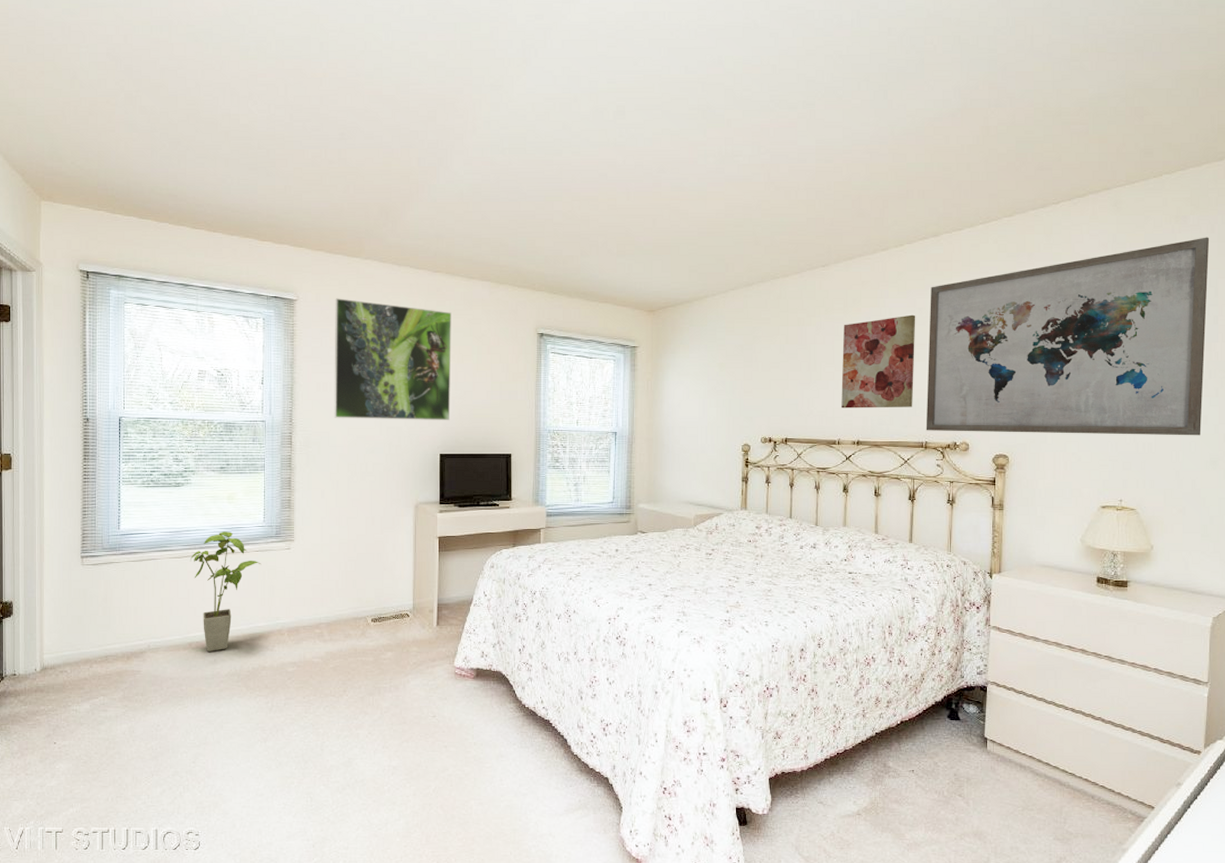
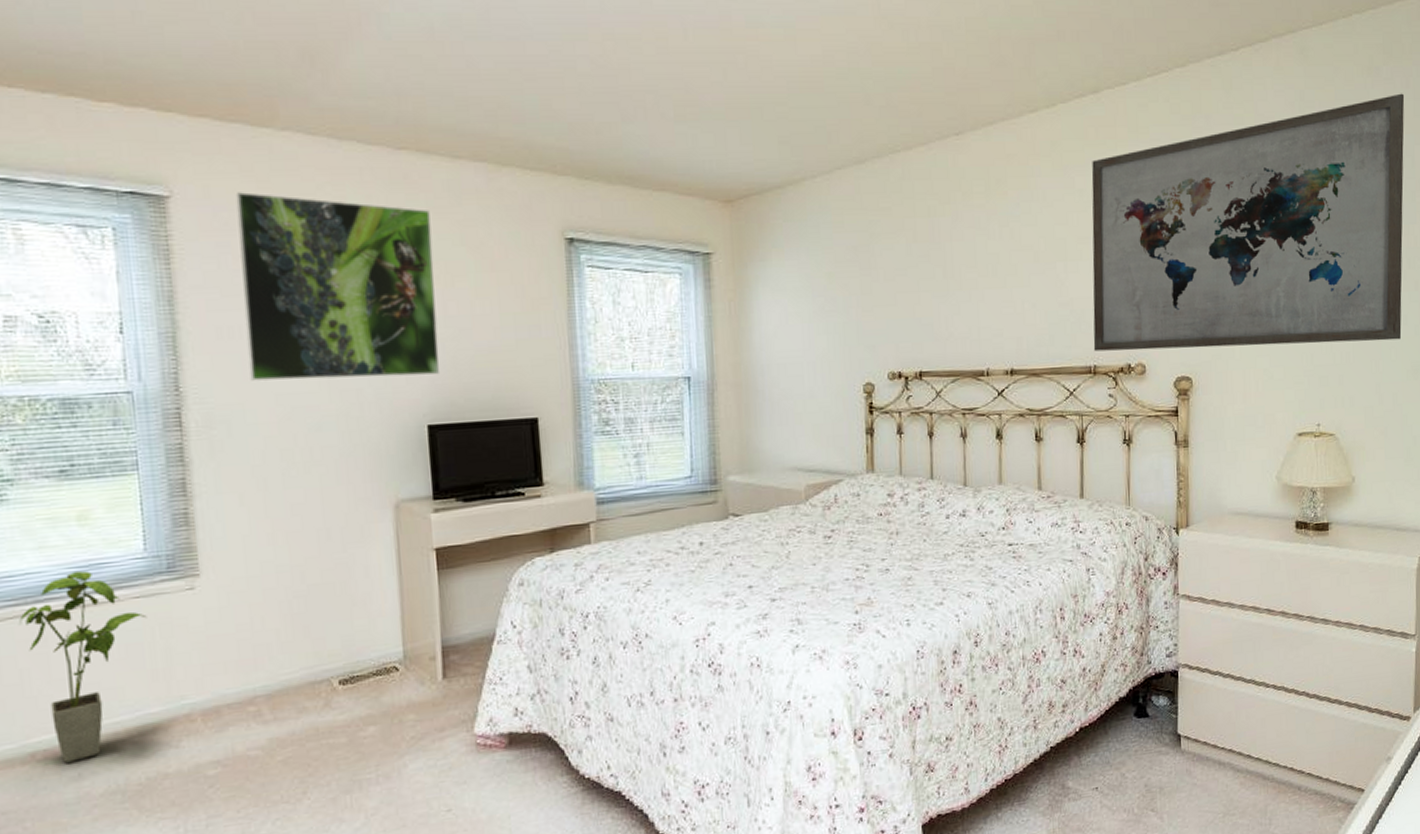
wall art: present [841,314,916,409] -> none [986,198,1077,328]

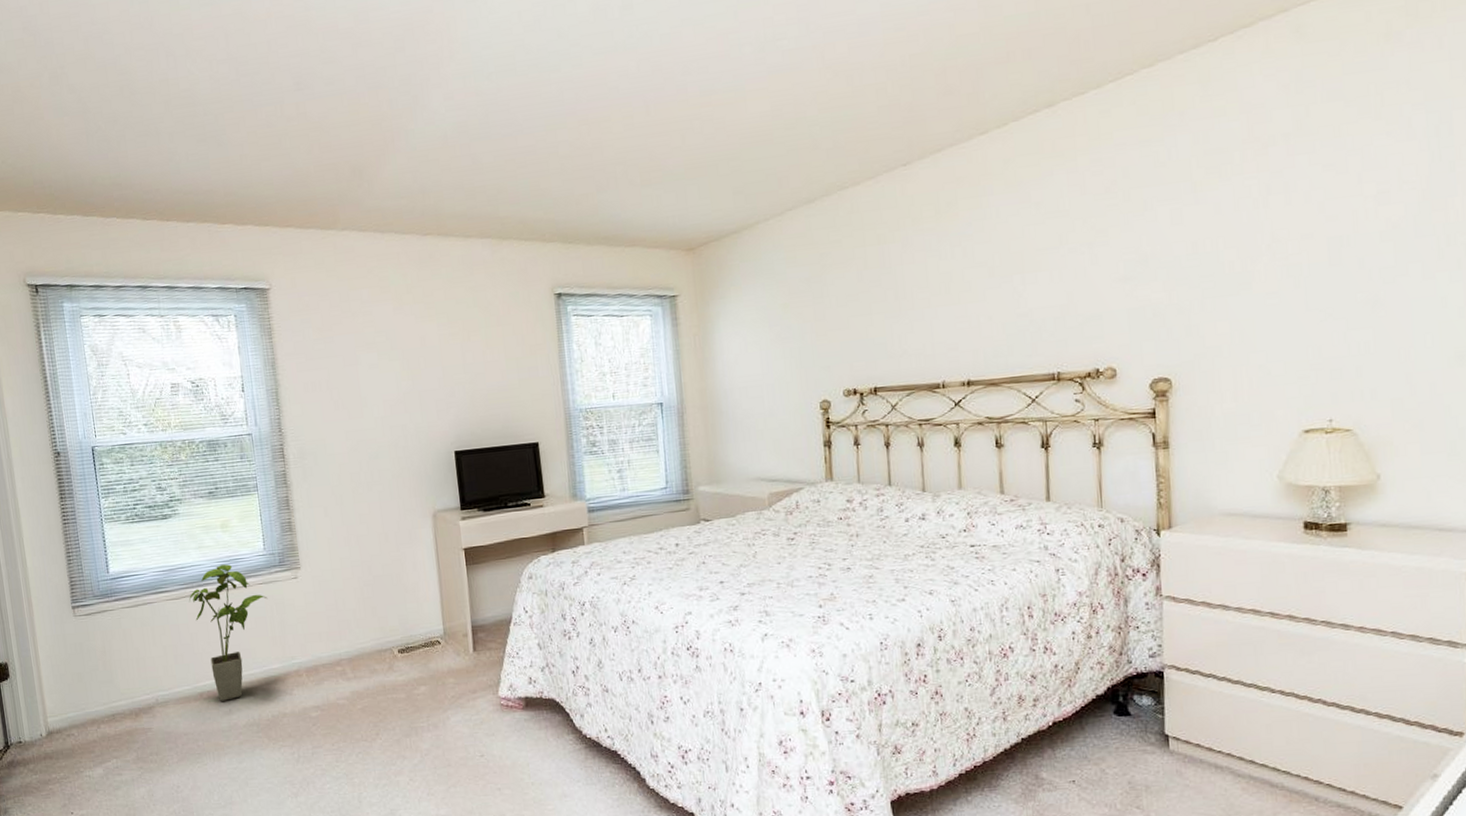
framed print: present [235,192,440,381] -> none [313,280,462,422]
wall art: present [1091,93,1405,352] -> none [1049,55,1440,359]

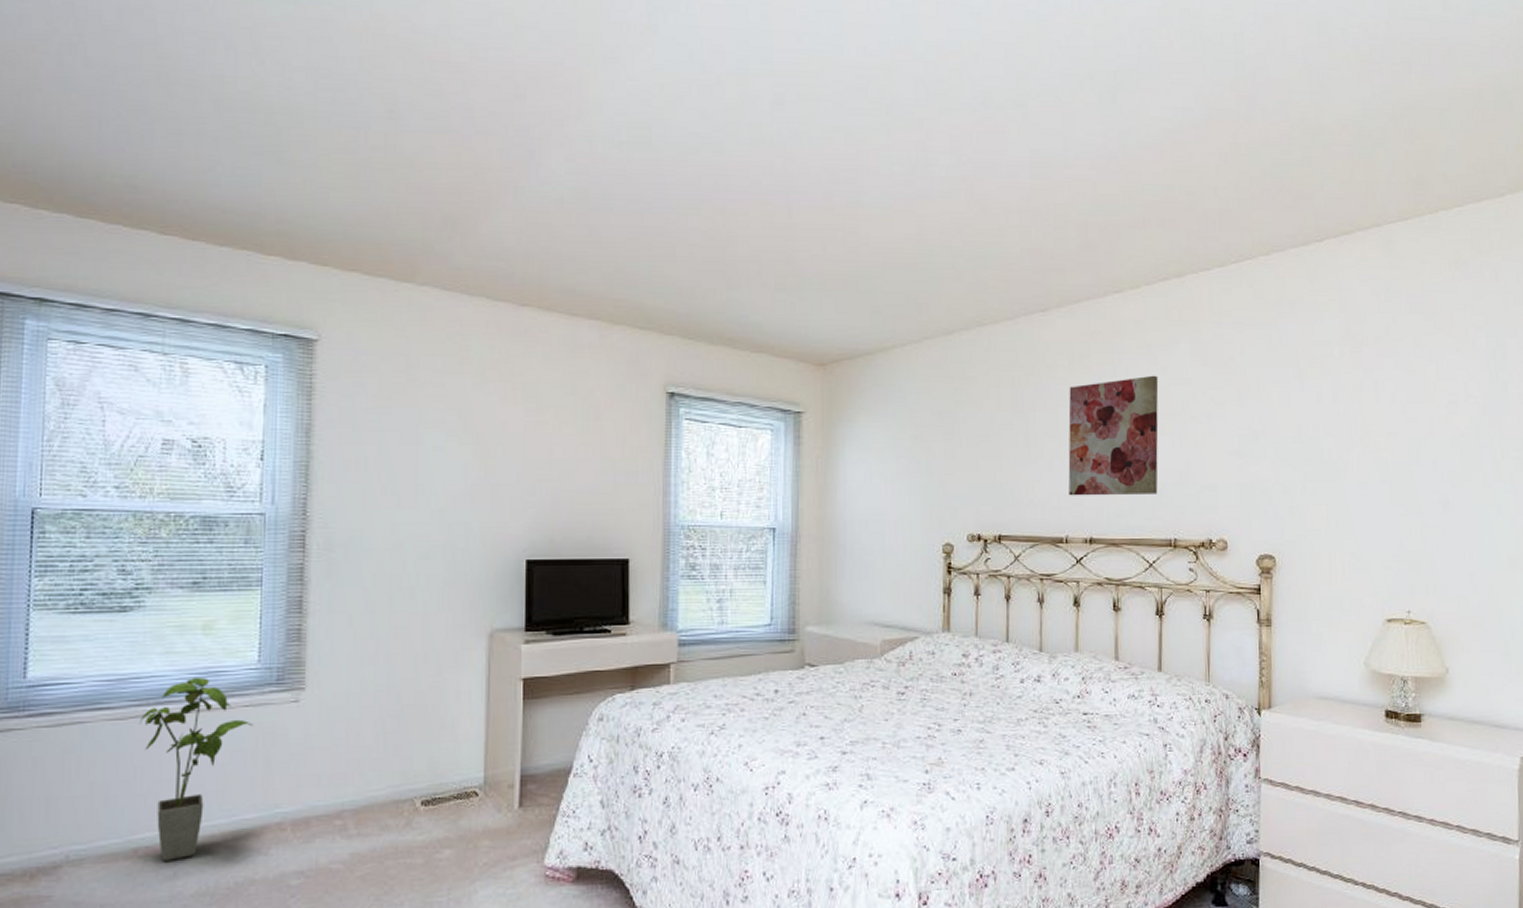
wall art: none [937,212,1037,343] -> present [1068,375,1159,496]

